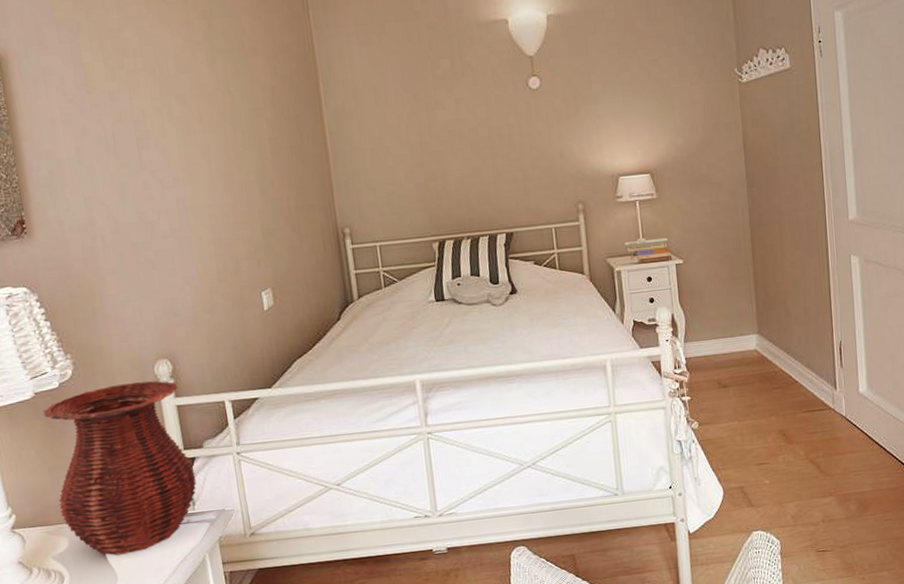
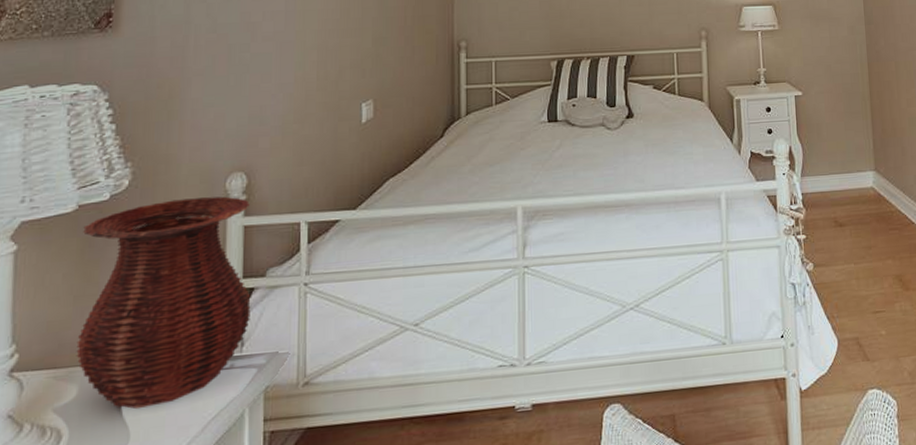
books: present [623,237,673,264] -> none [744,68,792,94]

